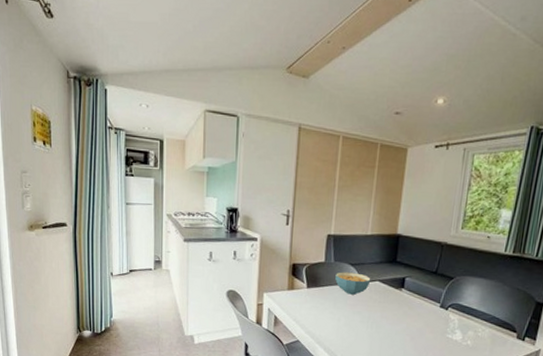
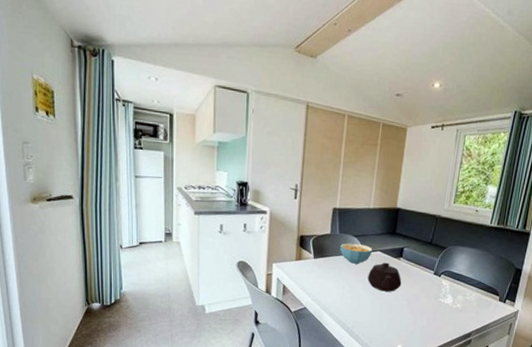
teapot: none [365,293,404,326] -> present [367,262,402,292]

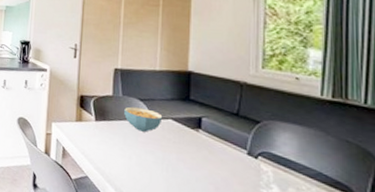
teapot: present [367,262,402,292] -> none [159,133,204,171]

